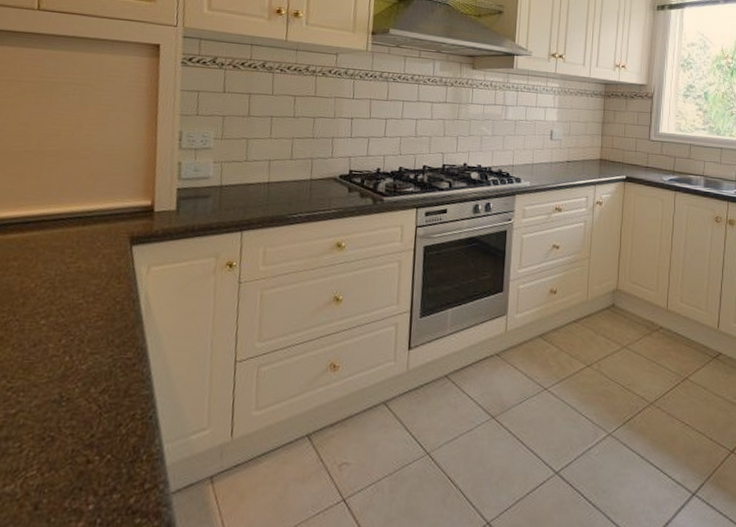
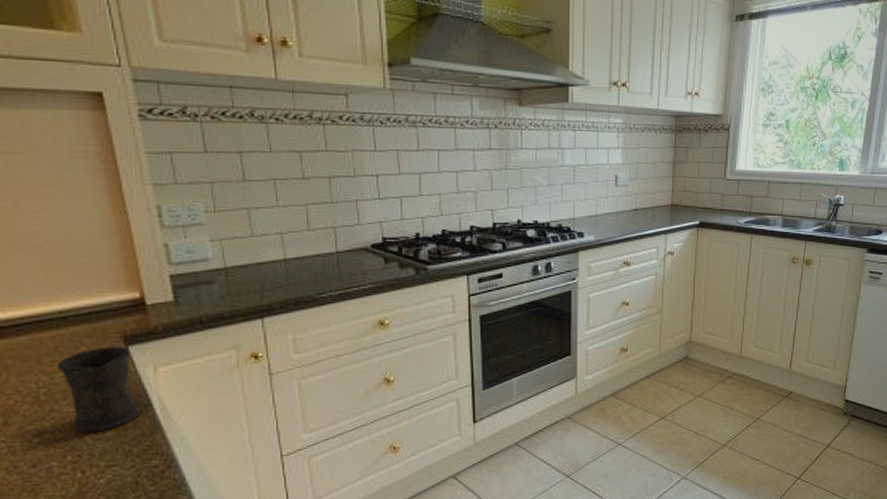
mug: none [73,244,134,321] -> present [57,347,141,433]

